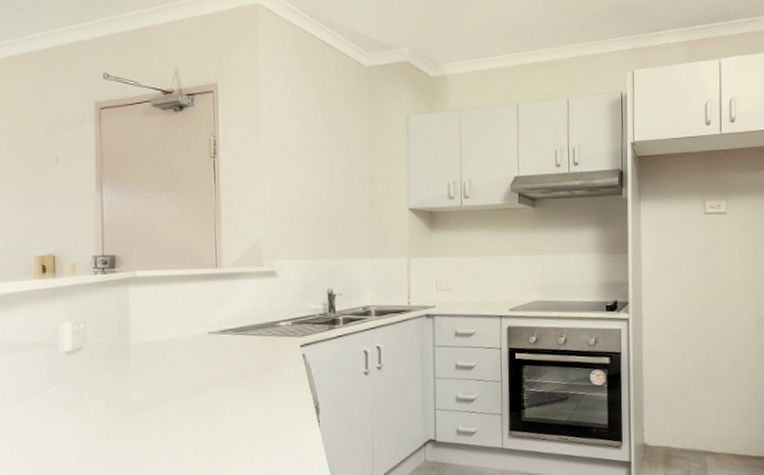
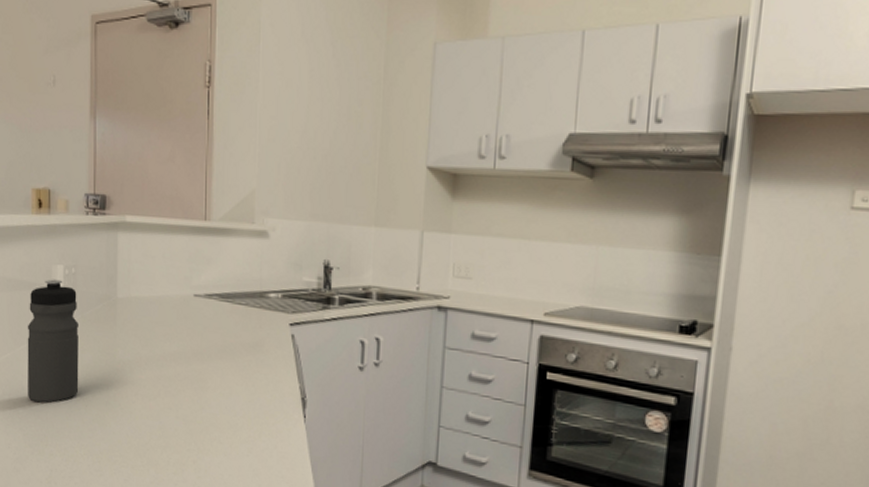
water bottle: none [31,336,91,455] -> present [27,279,79,404]

